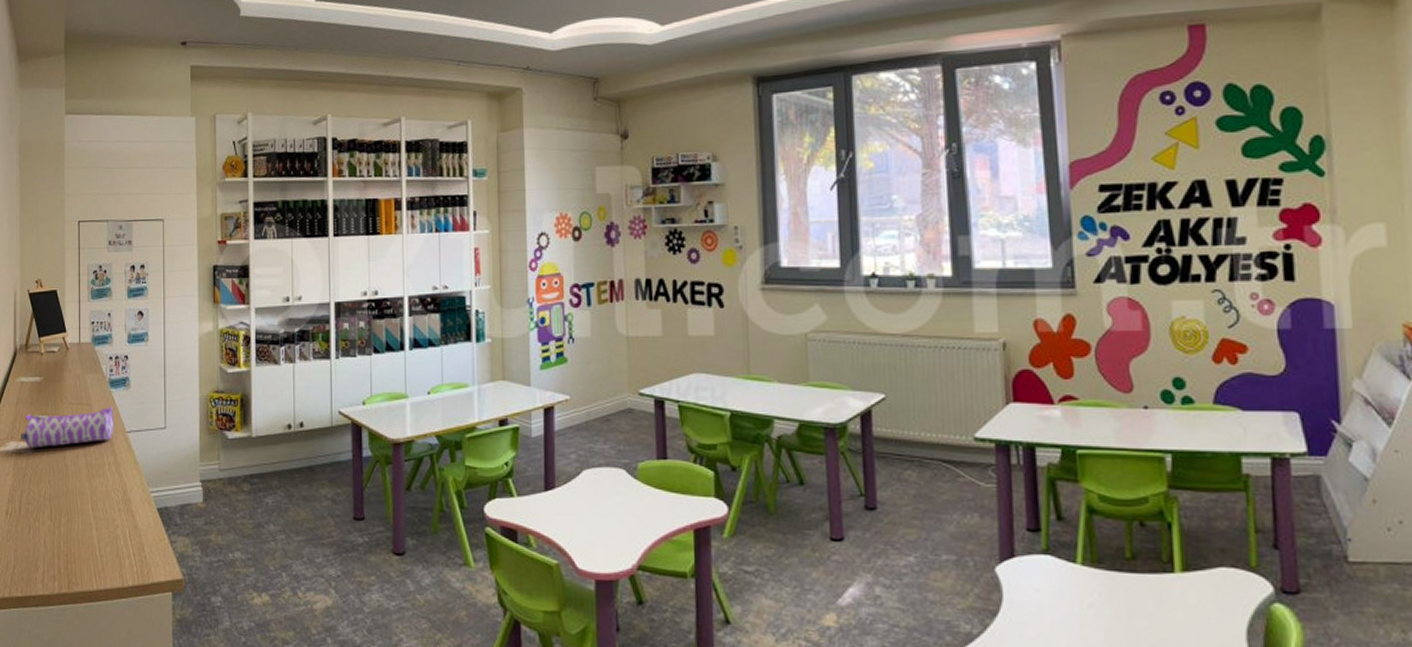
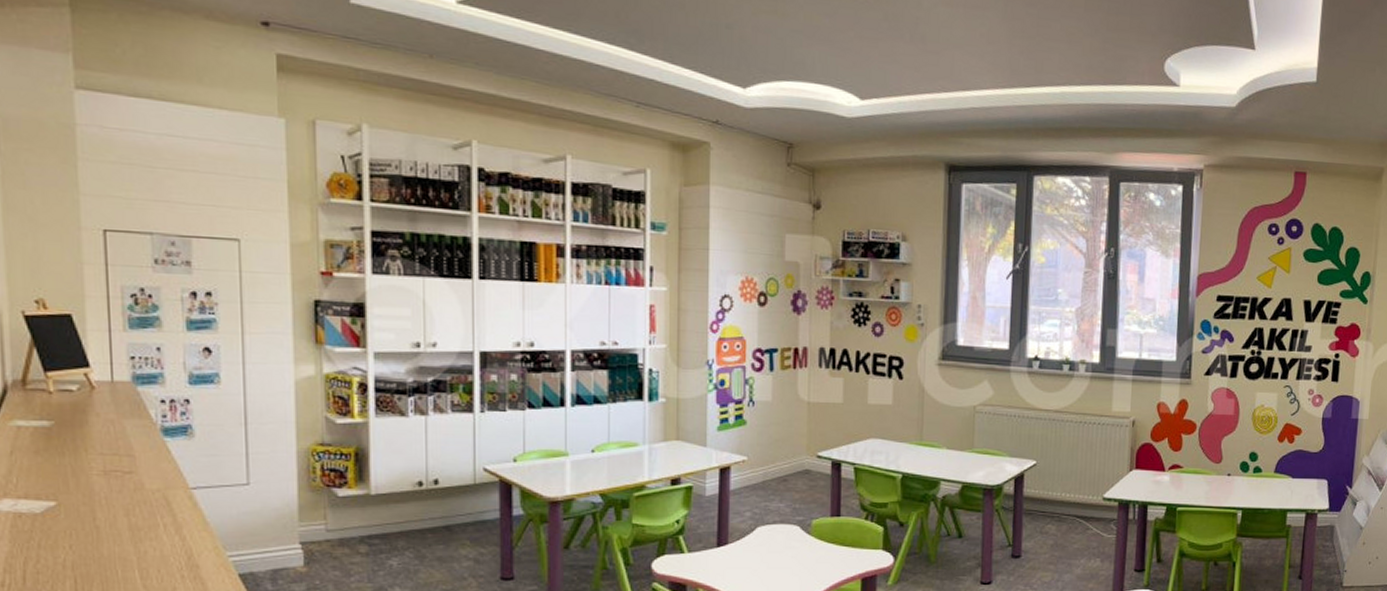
pencil case: present [21,406,114,448] -> none [20,458,172,507]

